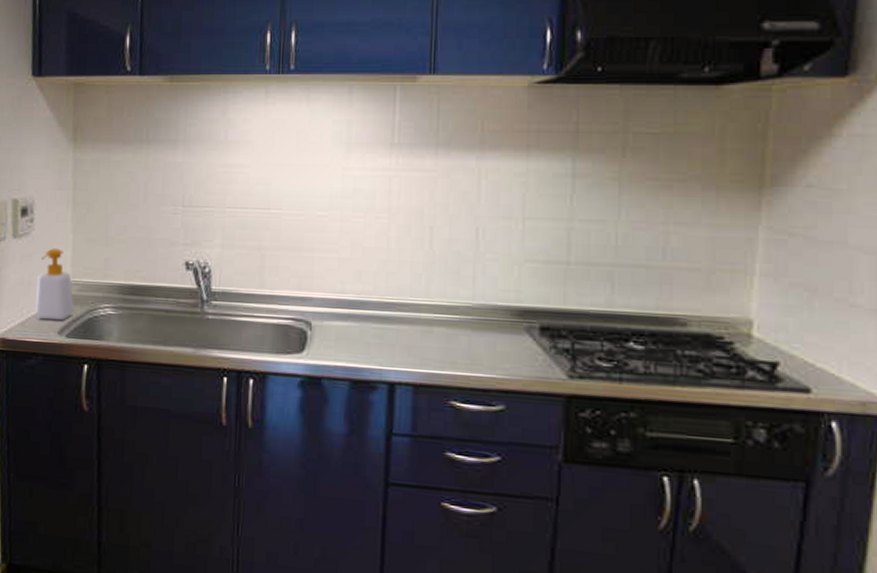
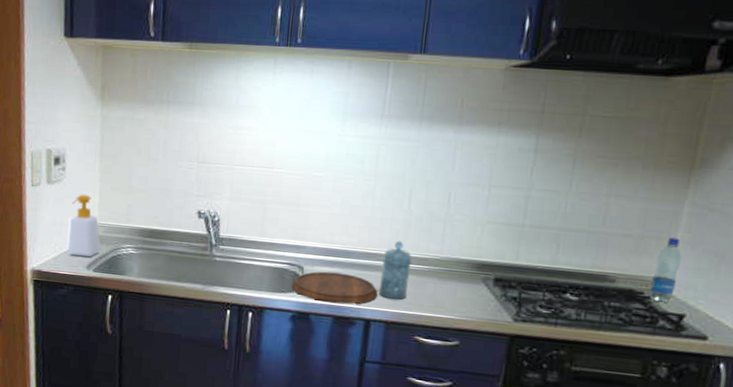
cutting board: none [298,326,402,366] -> present [291,271,378,305]
canister: none [402,286,440,357] -> present [378,240,413,300]
bottle: none [730,270,765,348] -> present [648,237,682,303]

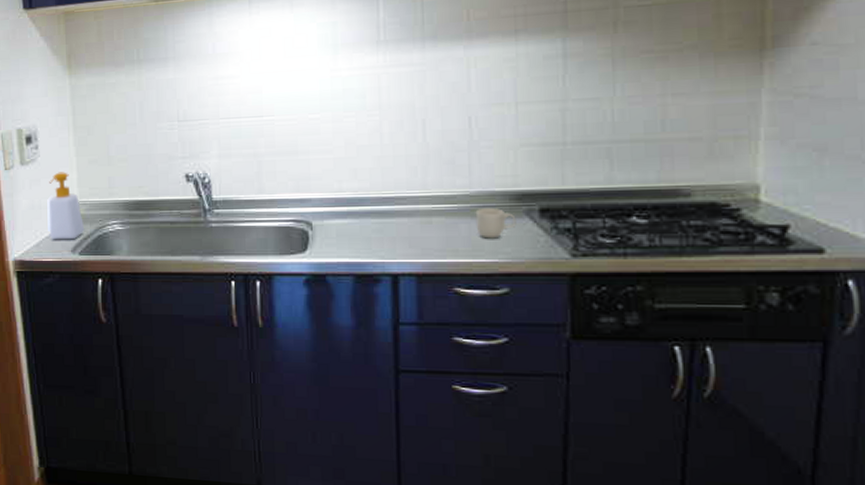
cutting board: present [291,271,378,305] -> none [300,224,402,260]
canister: present [378,240,413,300] -> none [401,179,438,247]
mug: none [440,271,475,299] -> present [475,207,517,239]
bottle: present [648,237,682,303] -> none [736,134,772,213]

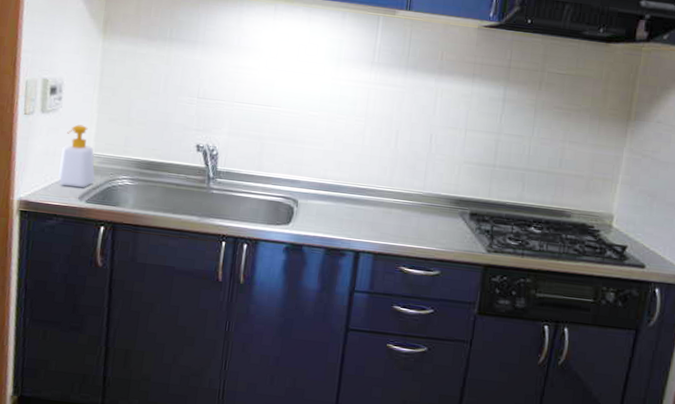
mug: present [475,207,517,239] -> none [423,206,453,232]

